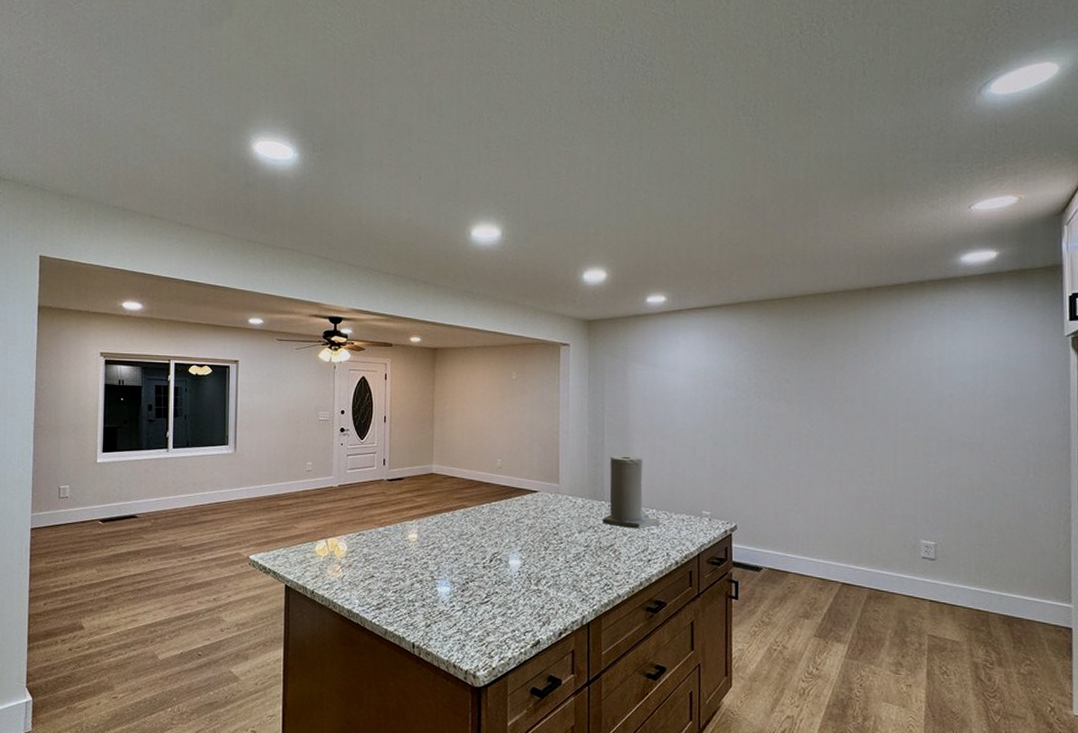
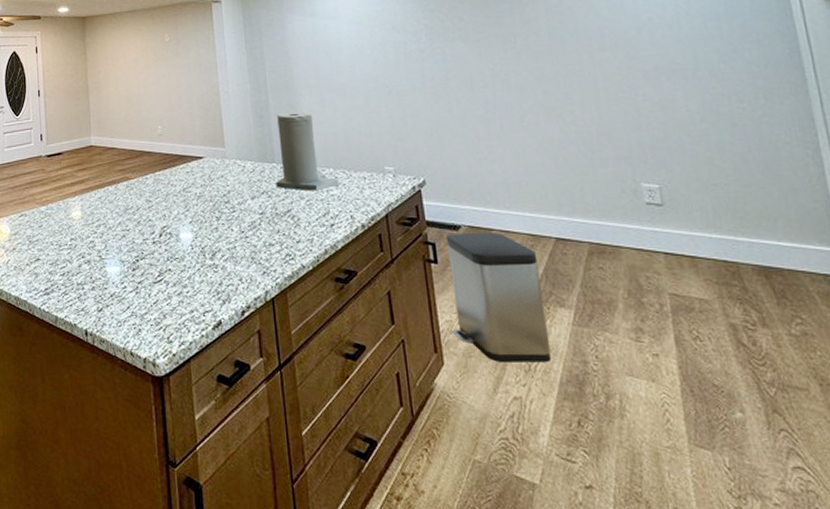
pedal bin: none [743,574,824,688] -> present [445,232,552,363]

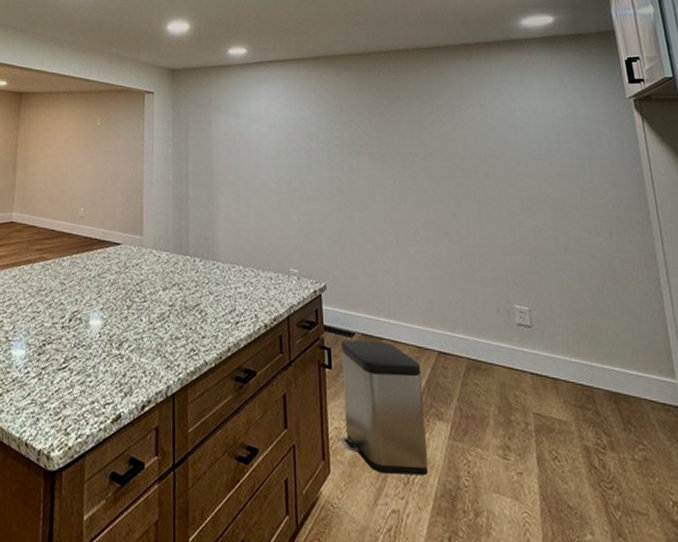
paper towel: present [275,112,339,191] -> none [187,207,247,288]

